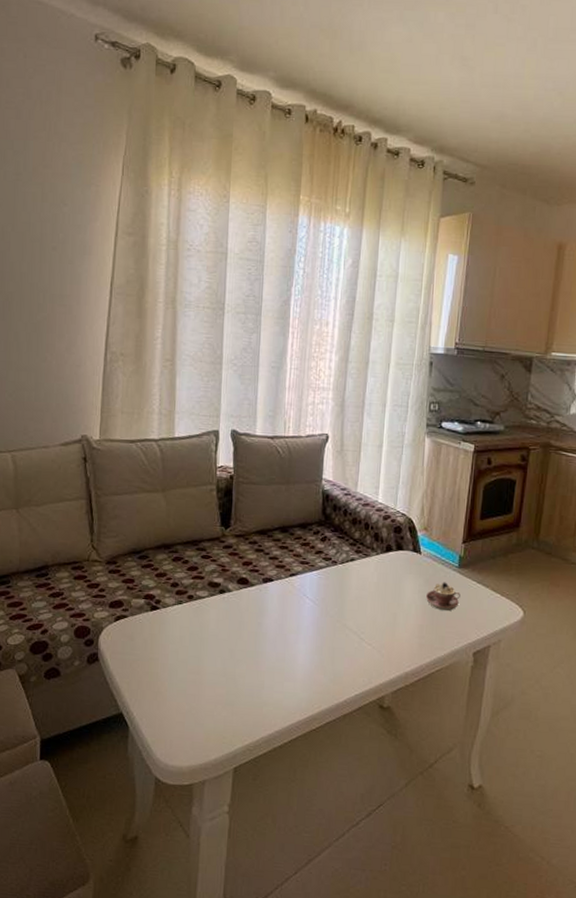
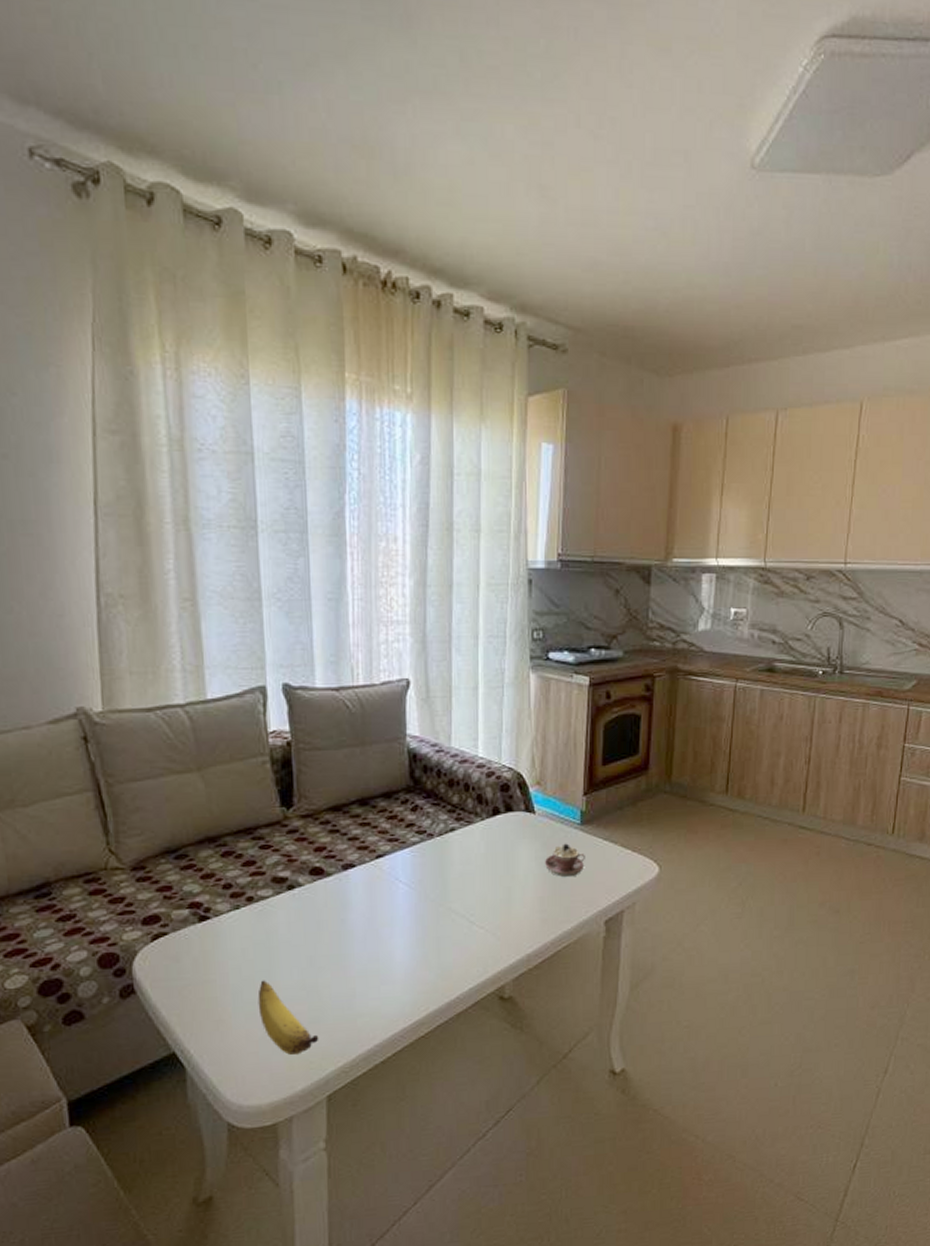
banana: none [188,664,232,729] -> present [258,980,319,1055]

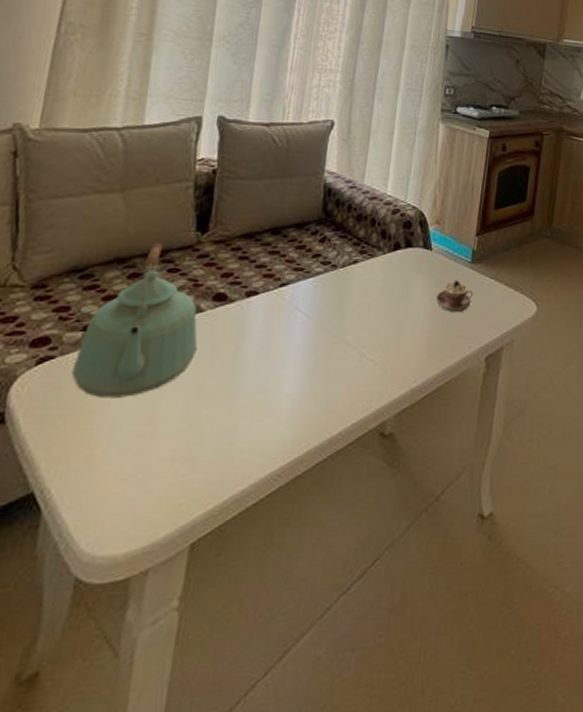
kettle: none [186,820,303,970] -> present [72,242,198,398]
banana: present [258,980,319,1055] -> none [134,411,193,496]

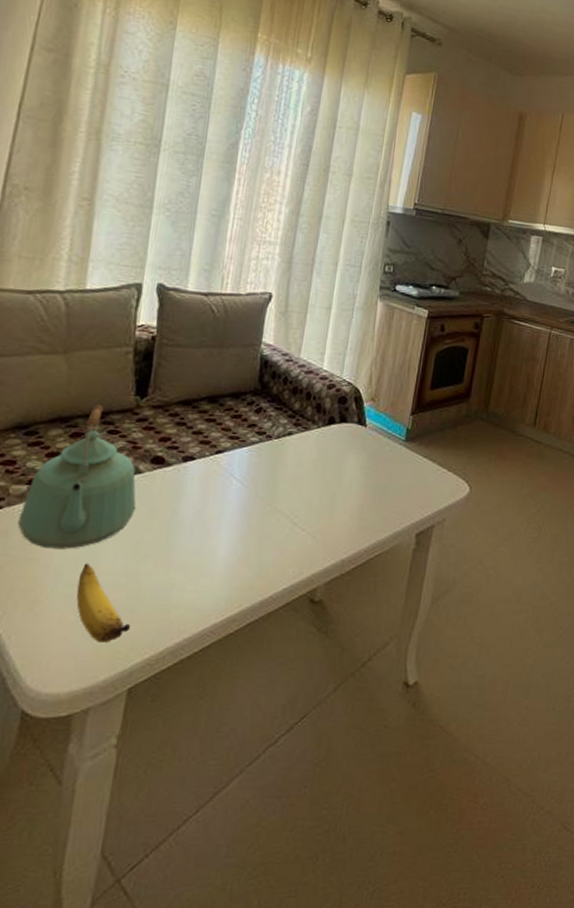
banana: none [134,411,193,496] -> present [76,563,131,642]
teacup: present [435,280,473,312] -> none [368,457,406,488]

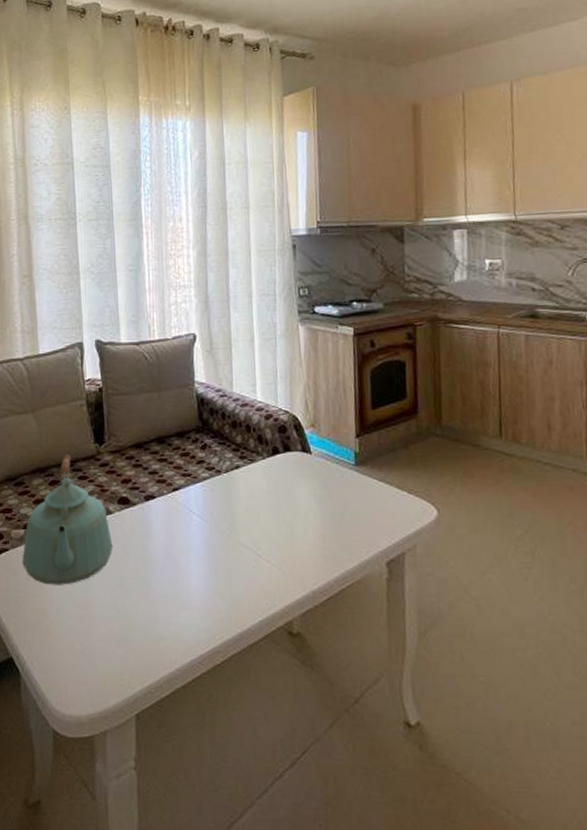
banana: present [76,563,131,642] -> none [77,597,128,670]

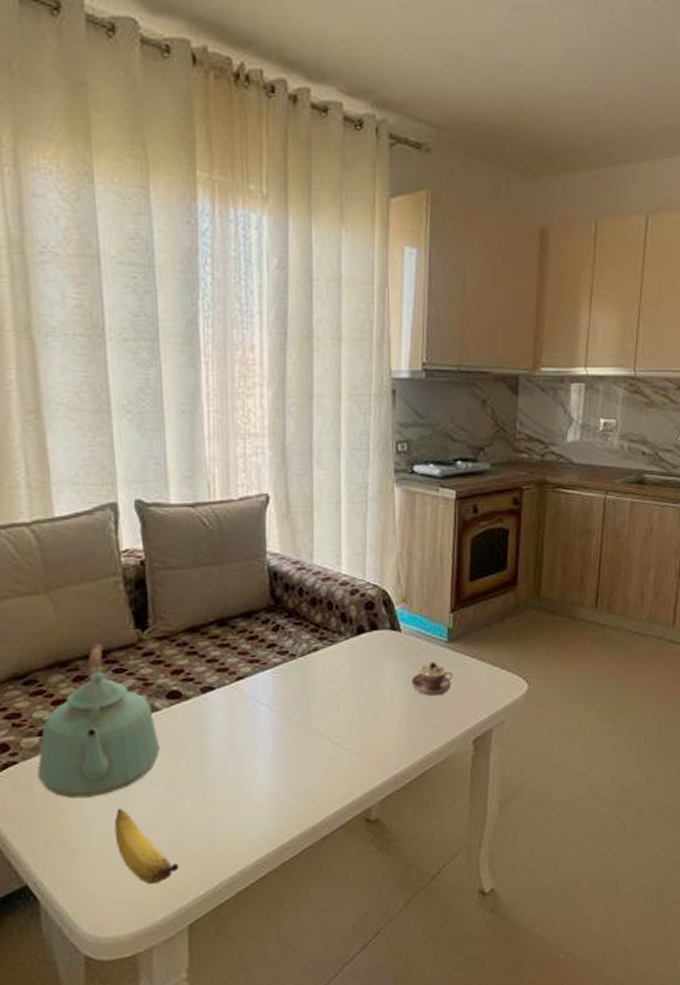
banana: none [77,597,128,670] -> present [114,808,180,884]
teacup: none [322,483,362,515] -> present [410,661,453,696]

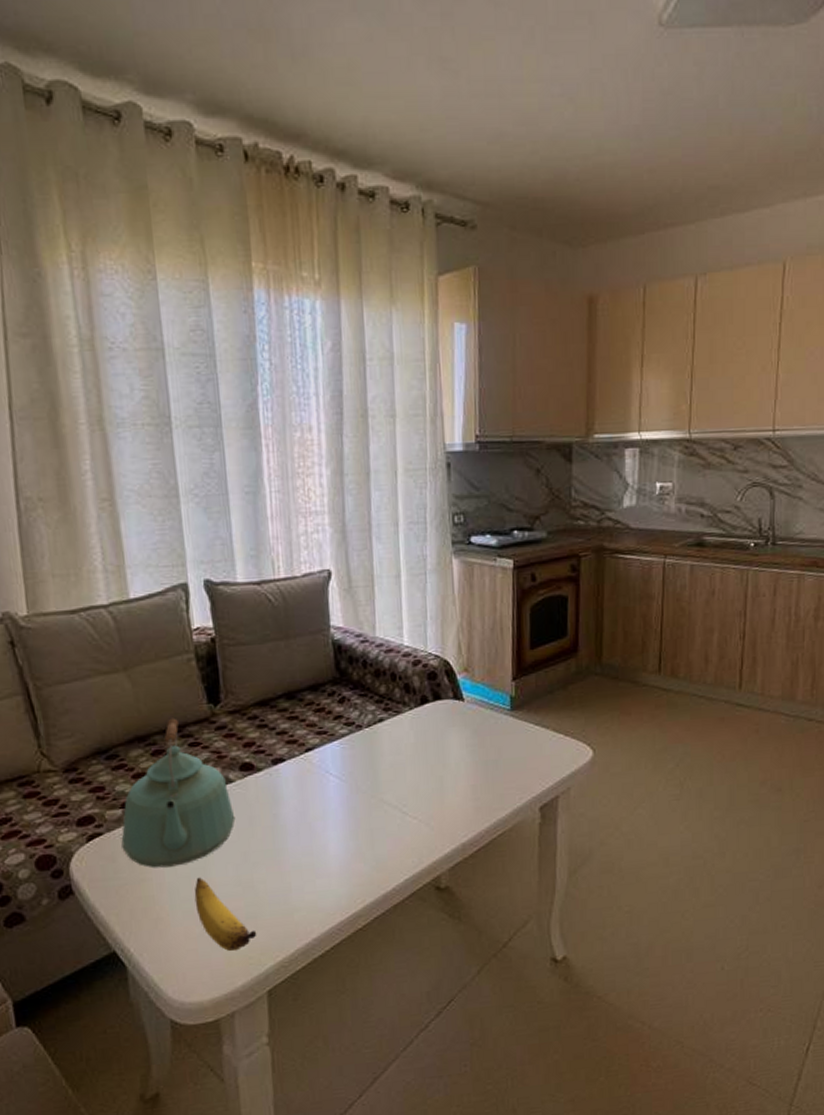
teacup: present [410,661,453,696] -> none [475,730,517,764]

